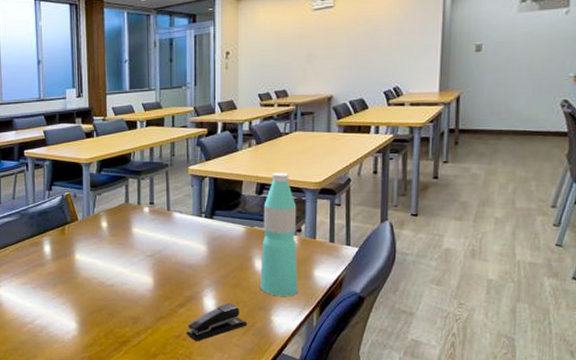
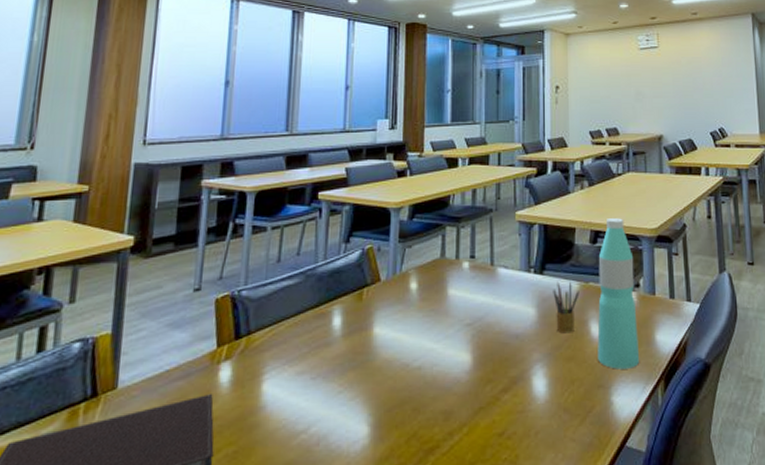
stapler: present [186,303,248,342] -> none [511,382,585,440]
pencil box: none [221,225,245,266] -> present [553,281,580,334]

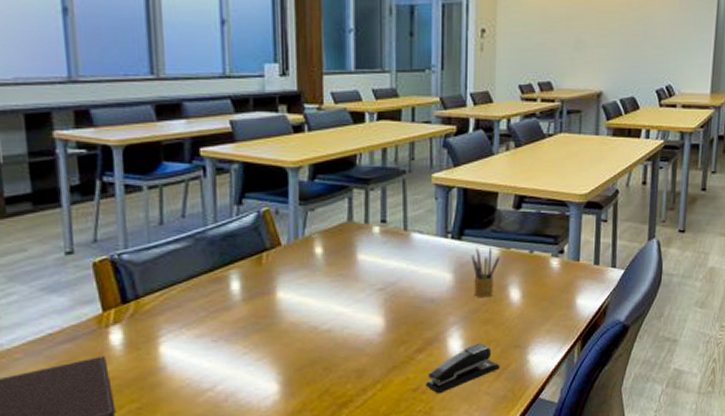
stapler: none [511,382,585,440] -> present [425,342,501,394]
water bottle: present [597,218,640,369] -> none [516,183,560,331]

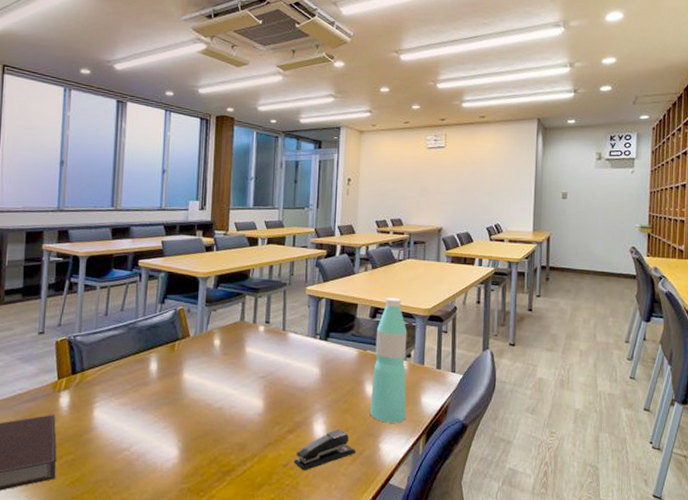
pencil box: present [471,247,500,298] -> none [335,347,358,391]
water bottle: none [516,183,560,331] -> present [370,298,407,423]

